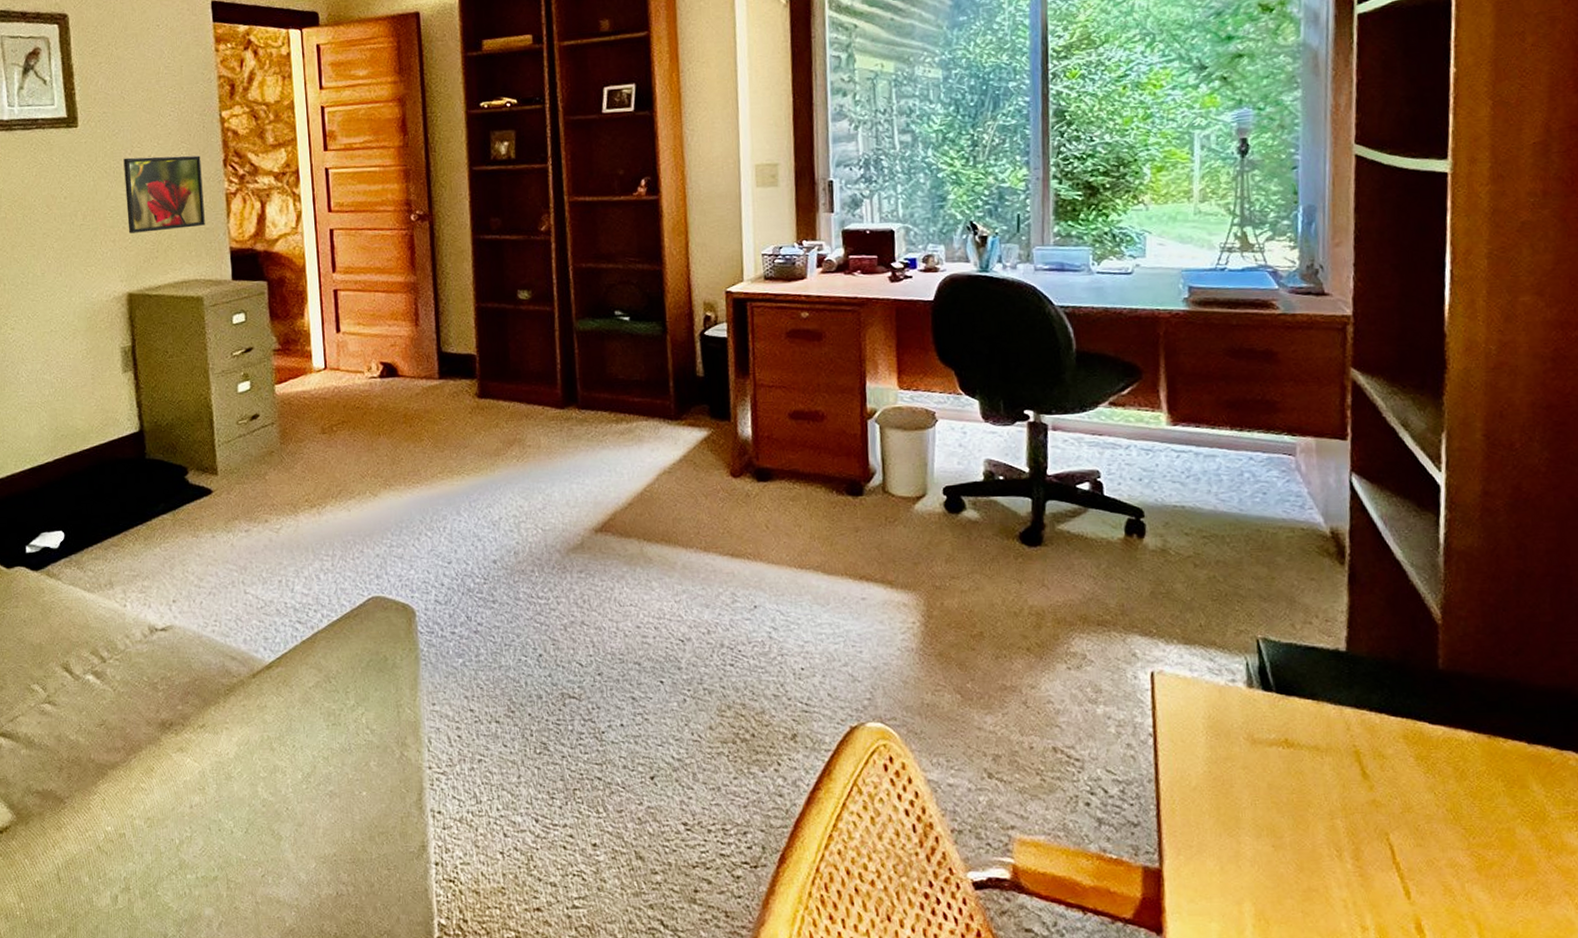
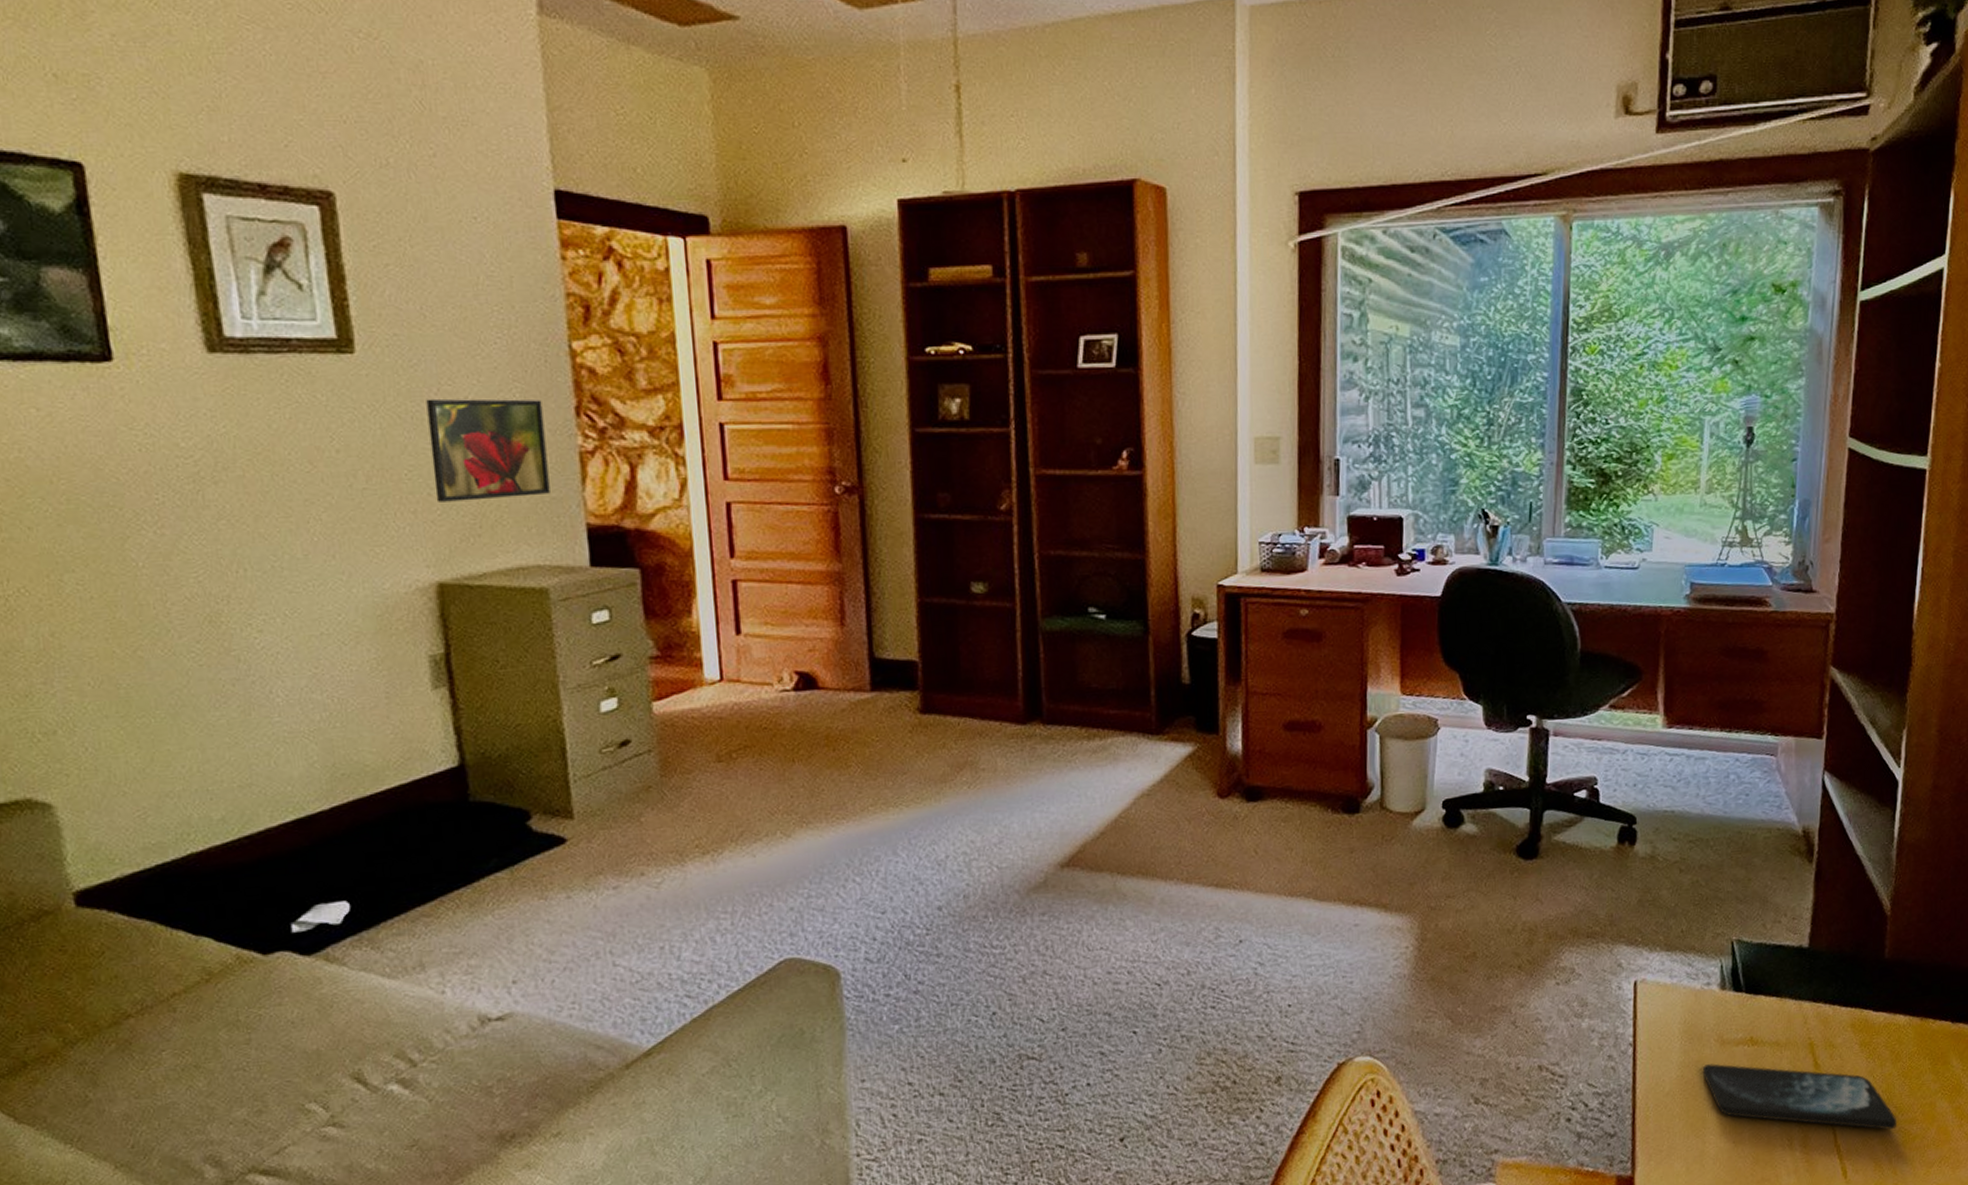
smartphone: none [1232,762,1468,852] -> present [1702,1064,1897,1130]

